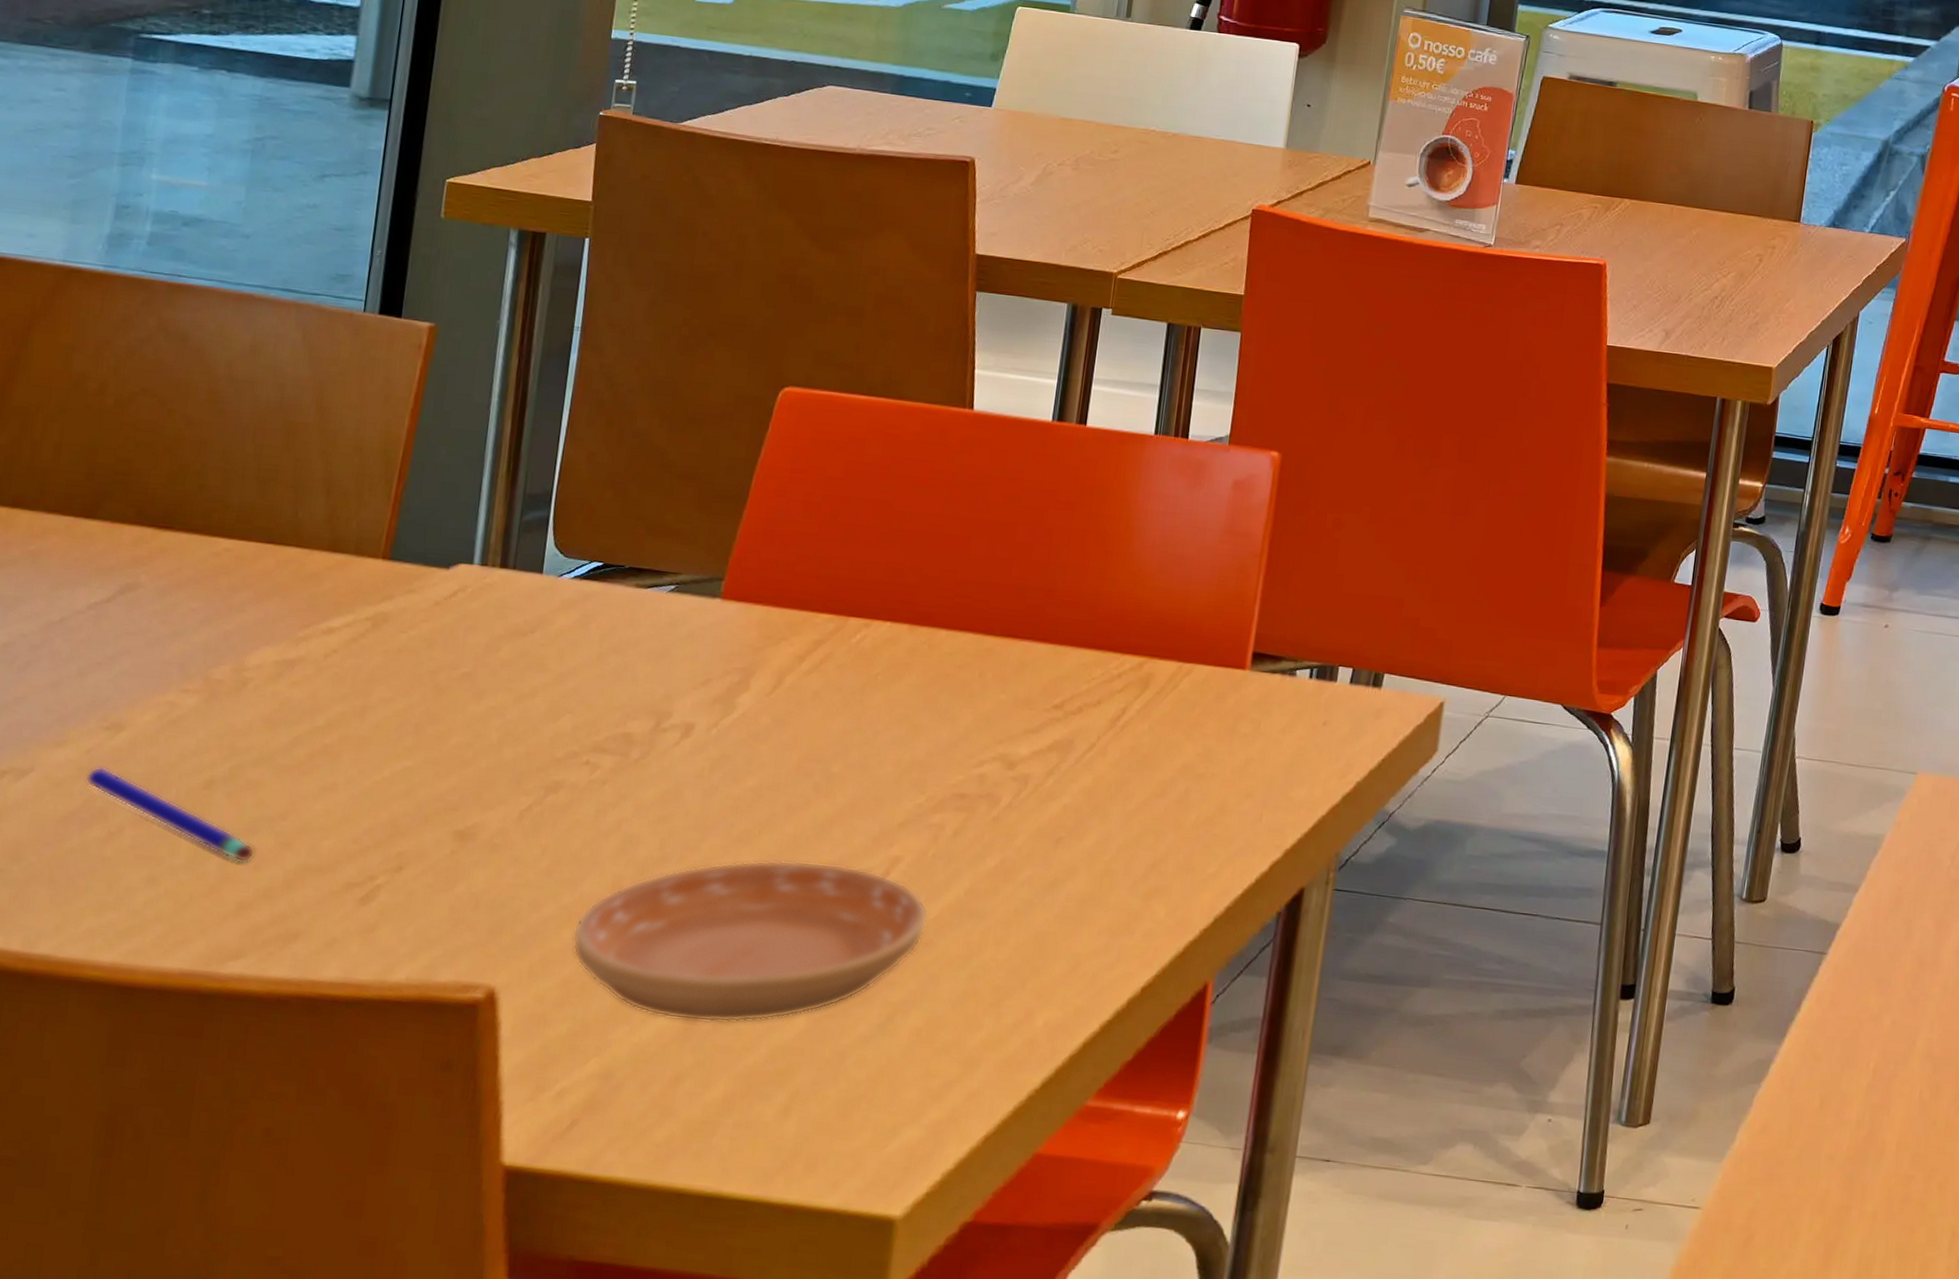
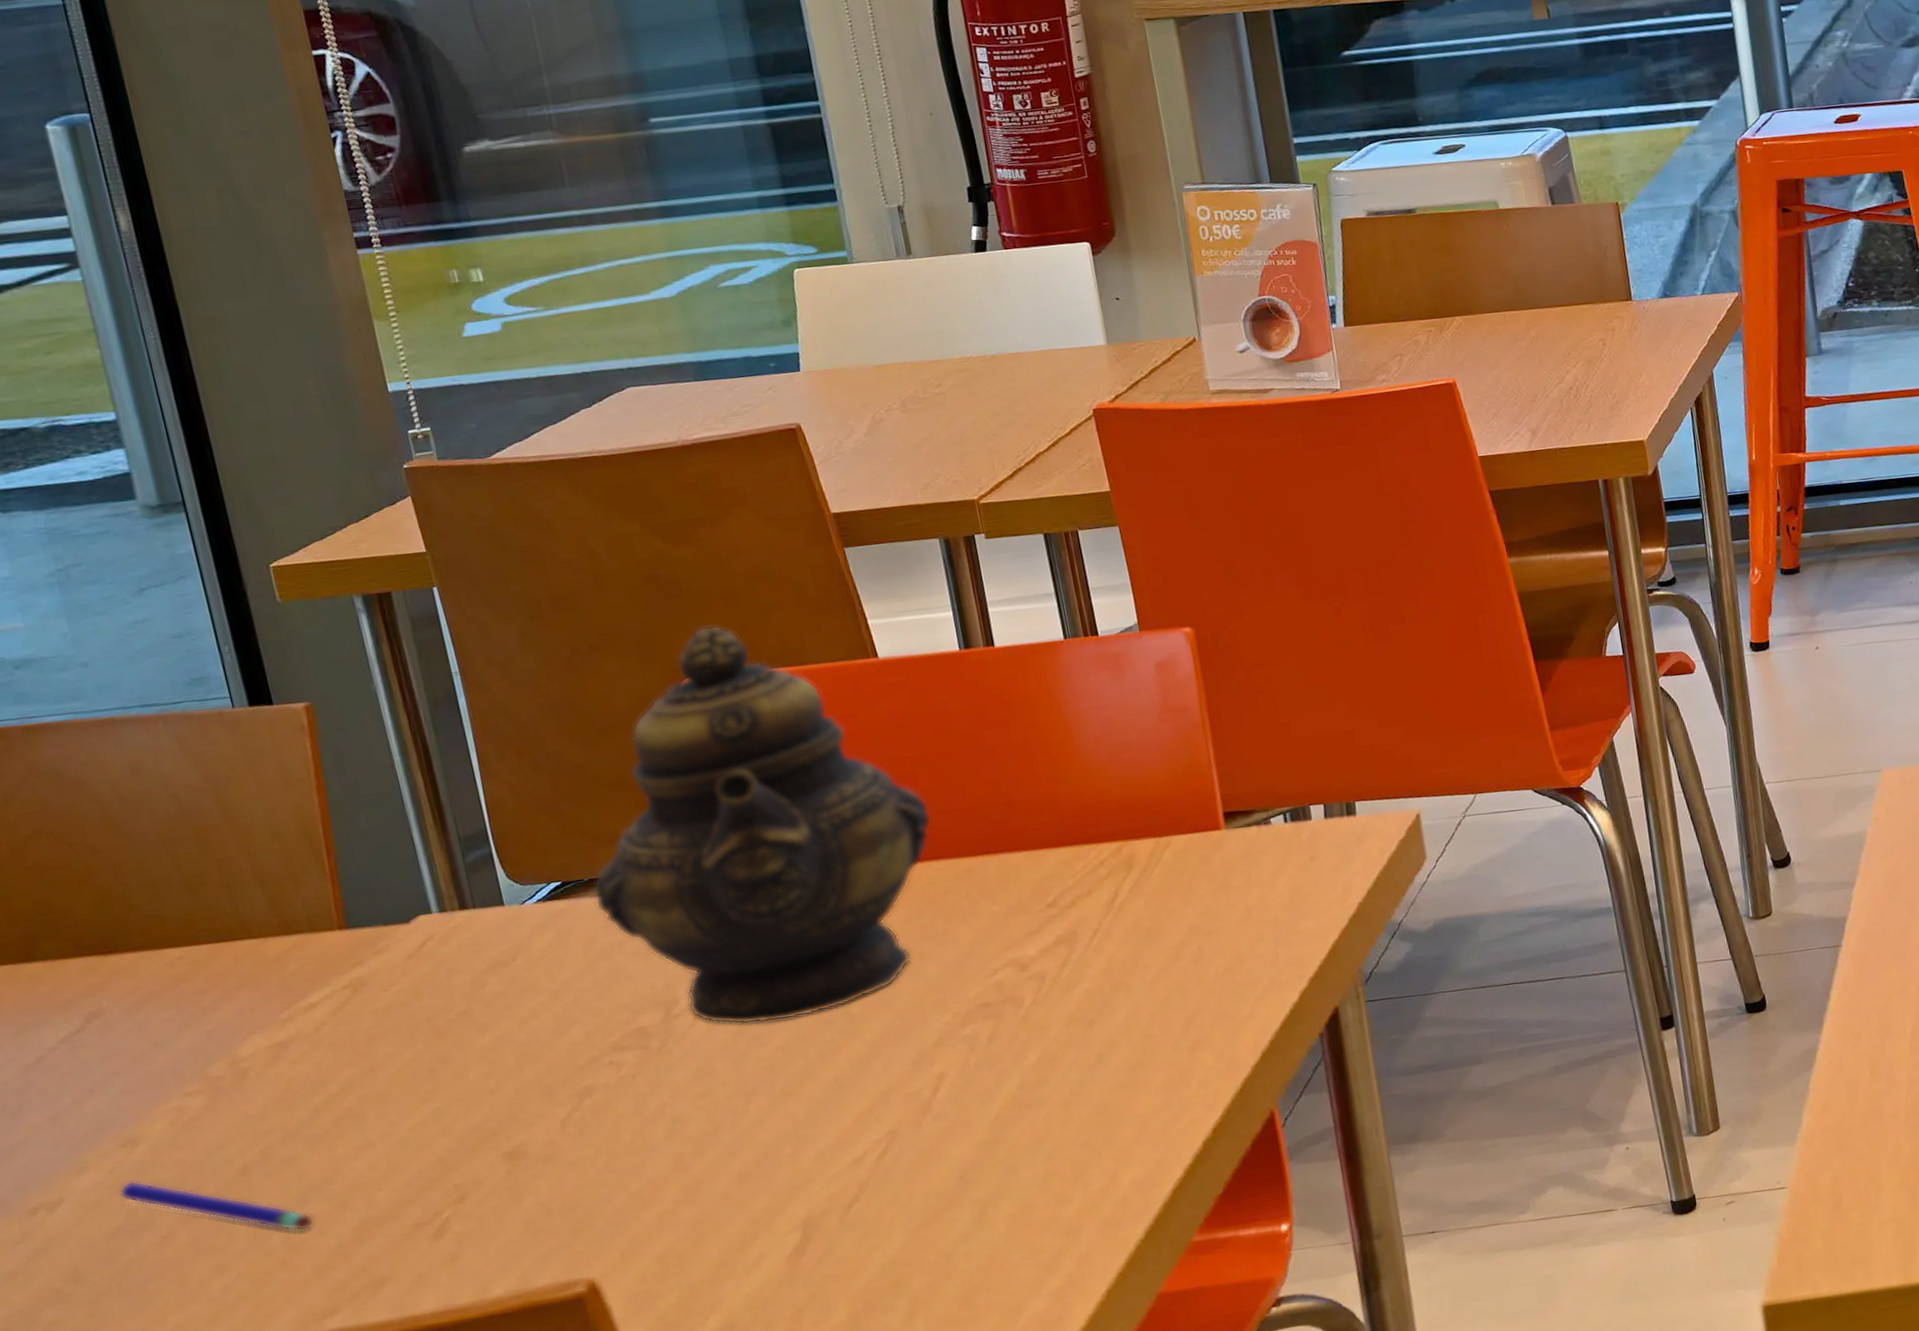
saucer: present [572,860,929,1023] -> none [650,1091,991,1266]
teapot: none [627,338,973,763] -> present [593,625,932,1025]

